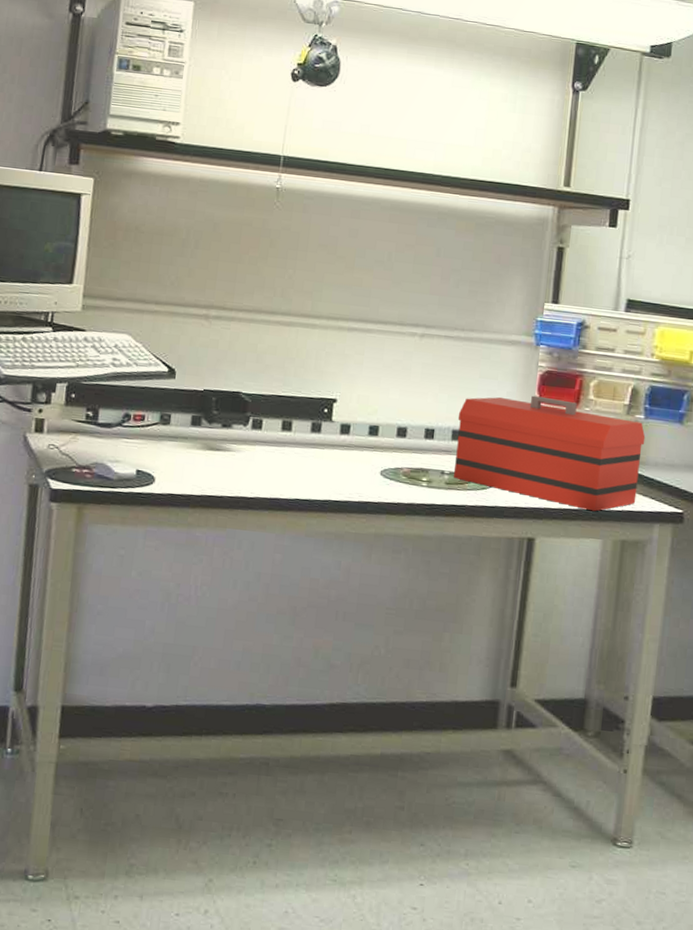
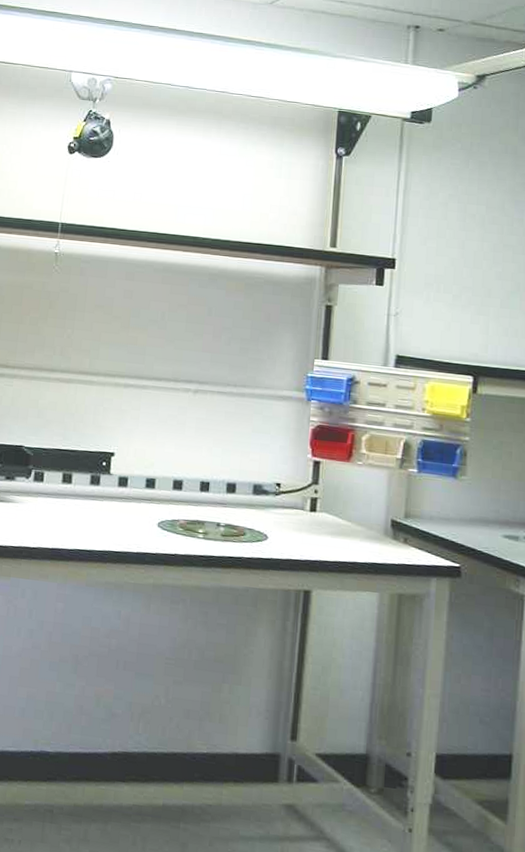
toolbox: present [454,395,646,512] -> none [229,449,419,565]

